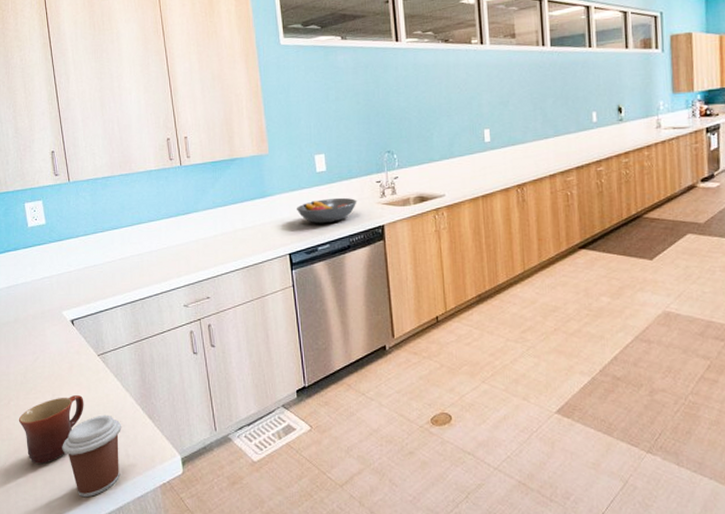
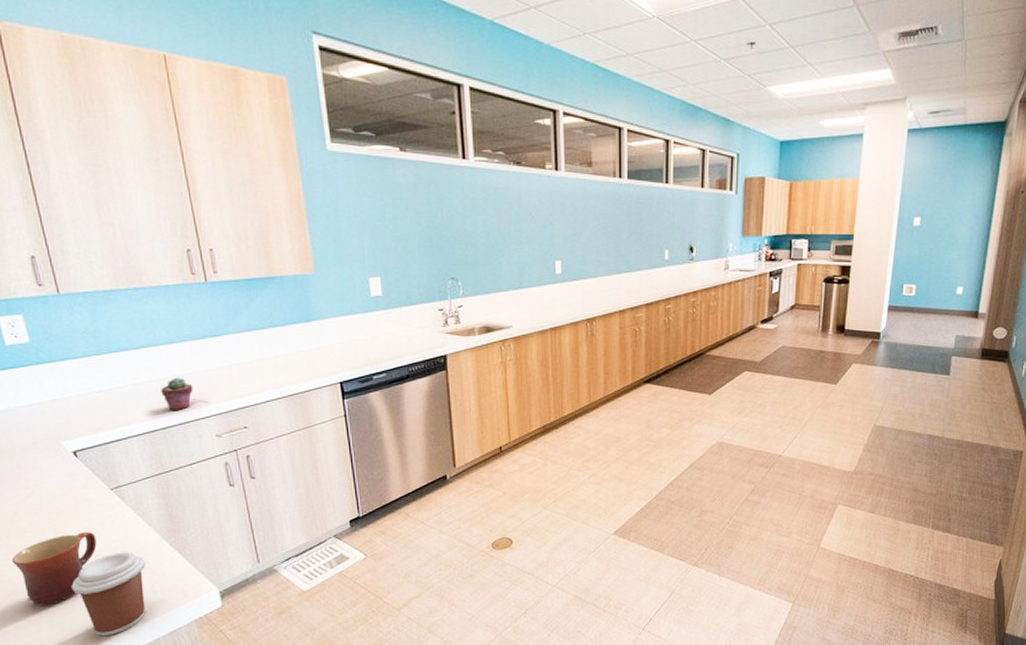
potted succulent: none [141,252,167,283] -> present [161,377,193,411]
fruit bowl: present [297,197,357,224] -> none [348,324,417,352]

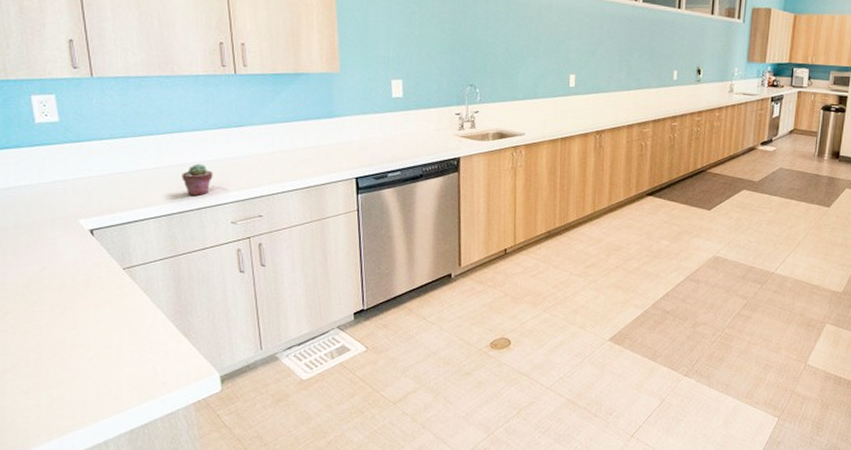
mug: present [11,532,97,605] -> none [18,310,104,380]
coffee cup: present [71,551,146,637] -> none [74,331,151,415]

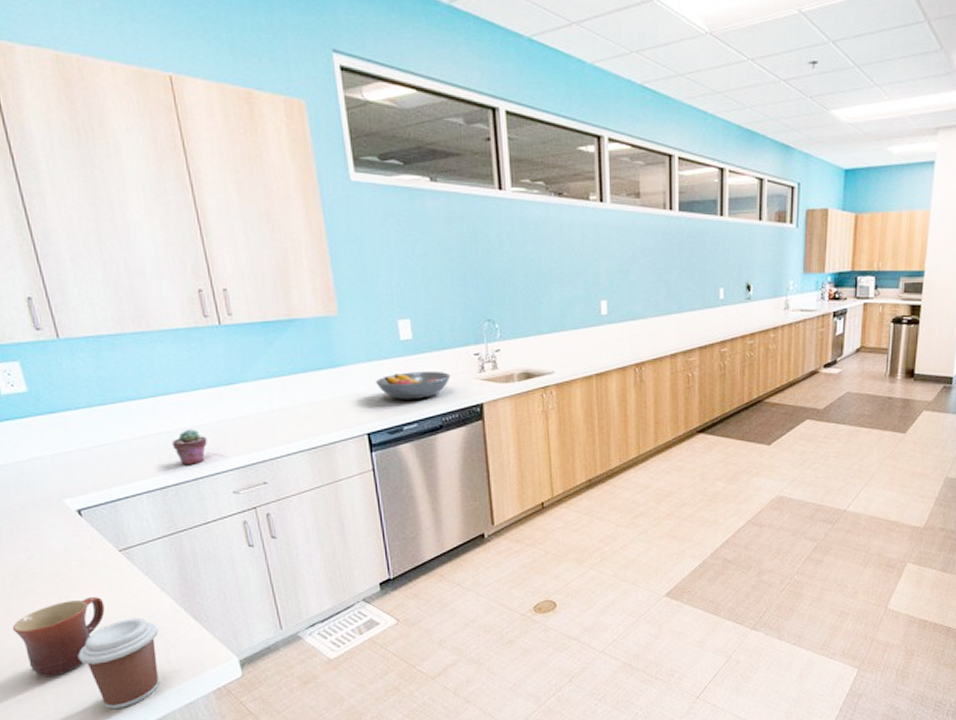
mug: none [18,310,104,380] -> present [12,597,105,677]
coffee cup: none [74,331,151,415] -> present [77,617,160,710]
fruit bowl: none [367,125,434,151] -> present [376,370,451,400]

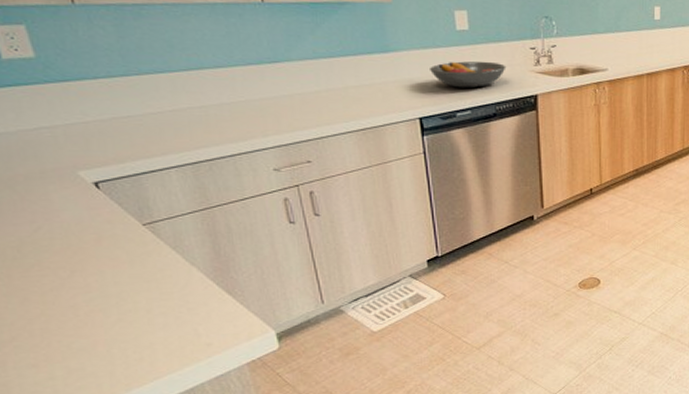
mug: present [12,597,105,677] -> none [13,271,125,351]
coffee cup: present [77,617,160,710] -> none [92,291,188,383]
potted succulent: present [172,429,207,466] -> none [206,105,246,142]

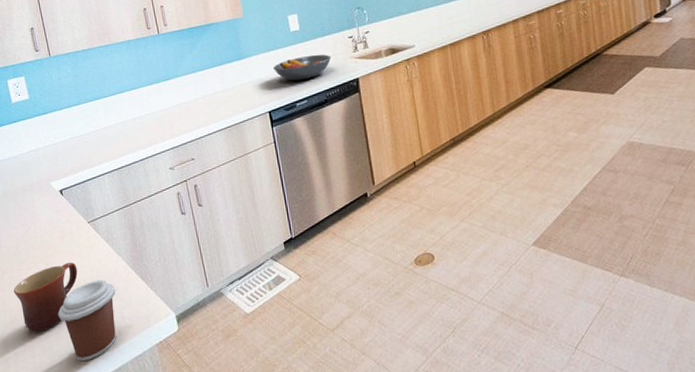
mug: none [13,271,125,351] -> present [13,263,78,332]
coffee cup: none [92,291,188,383] -> present [58,279,116,362]

